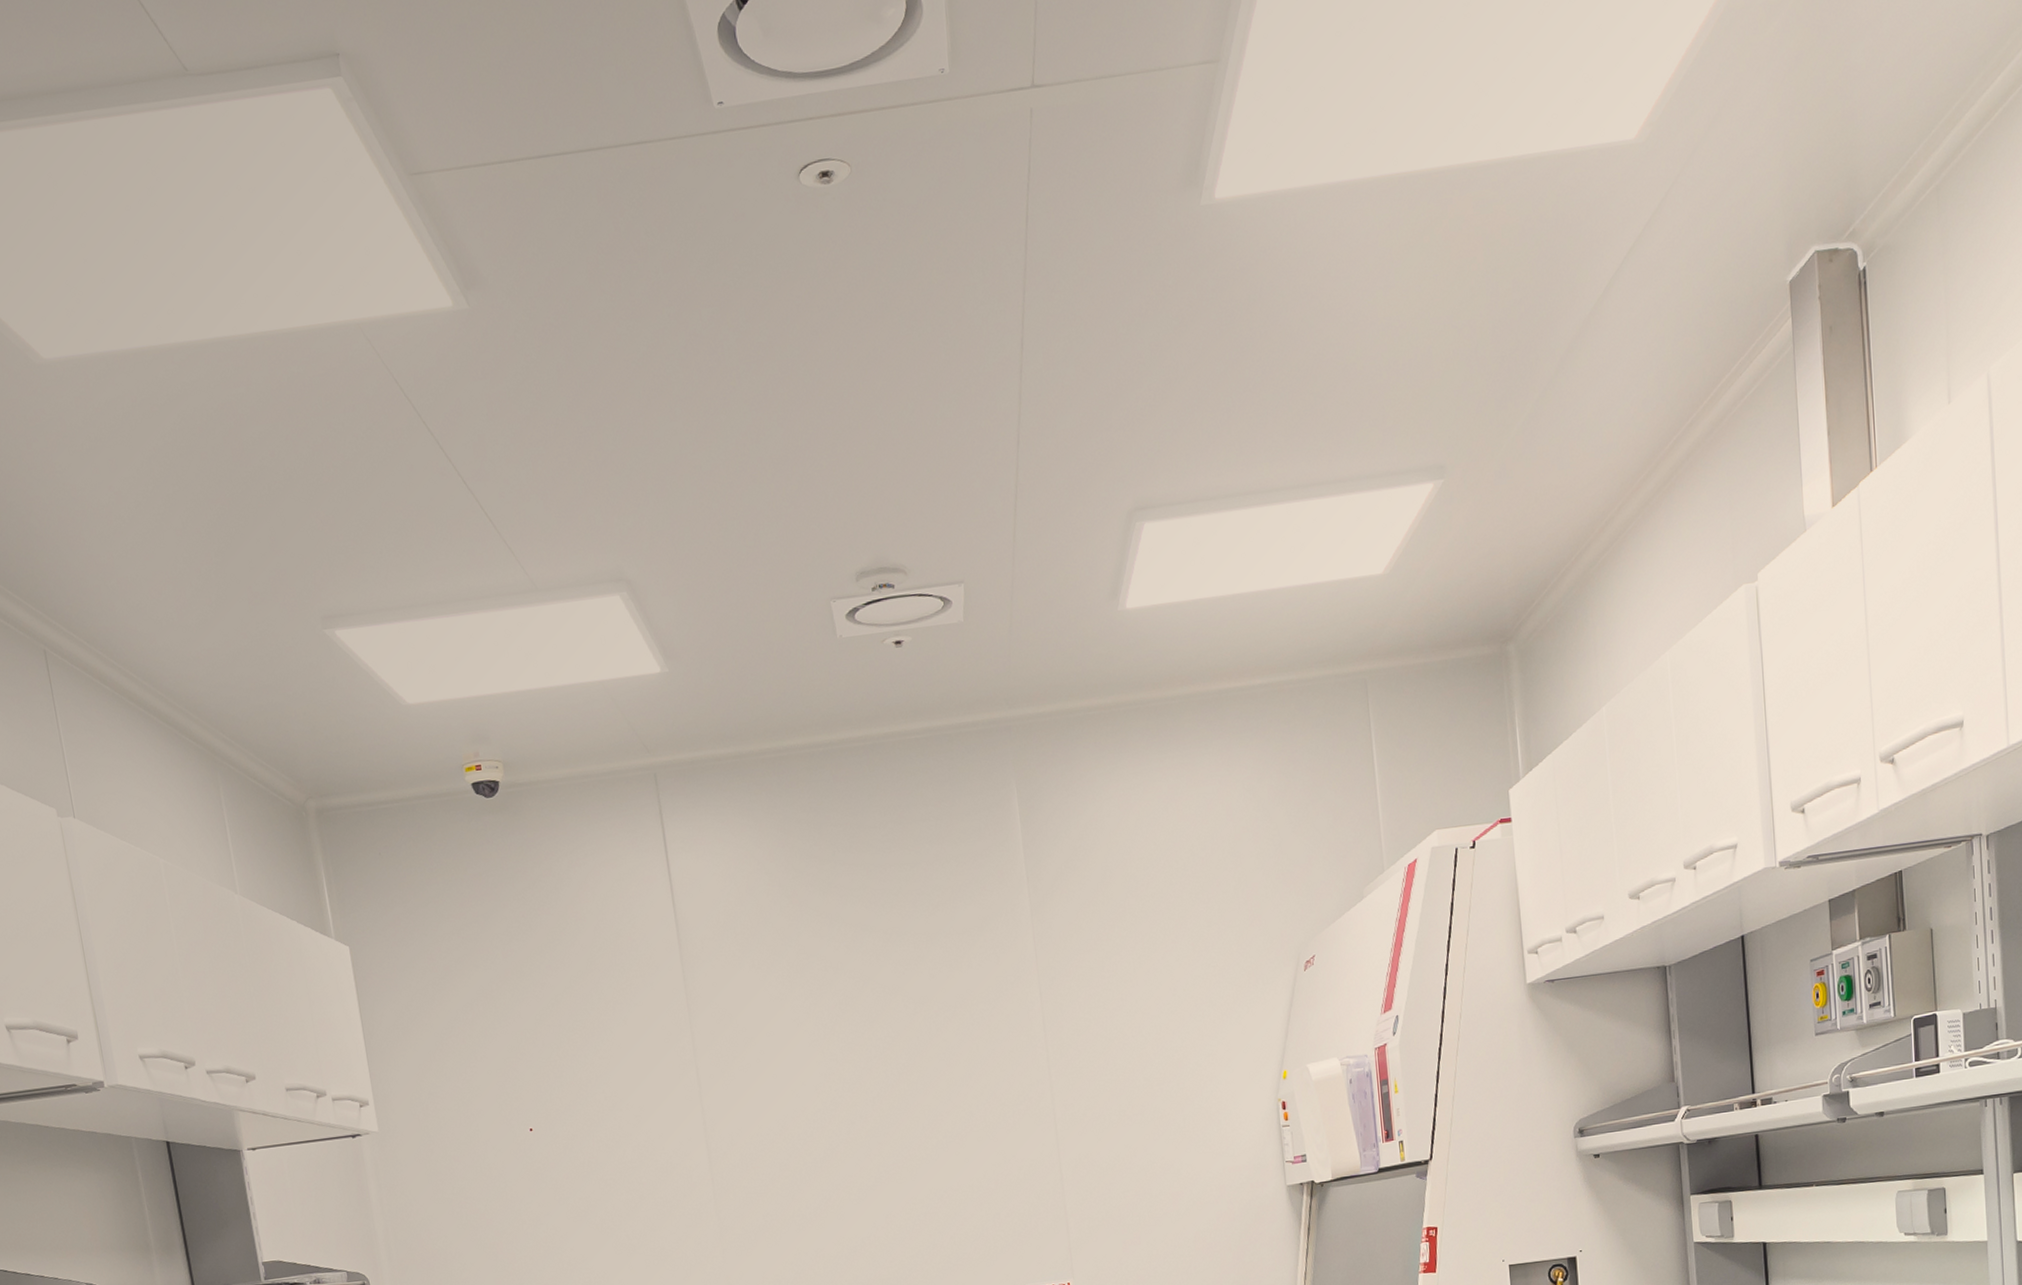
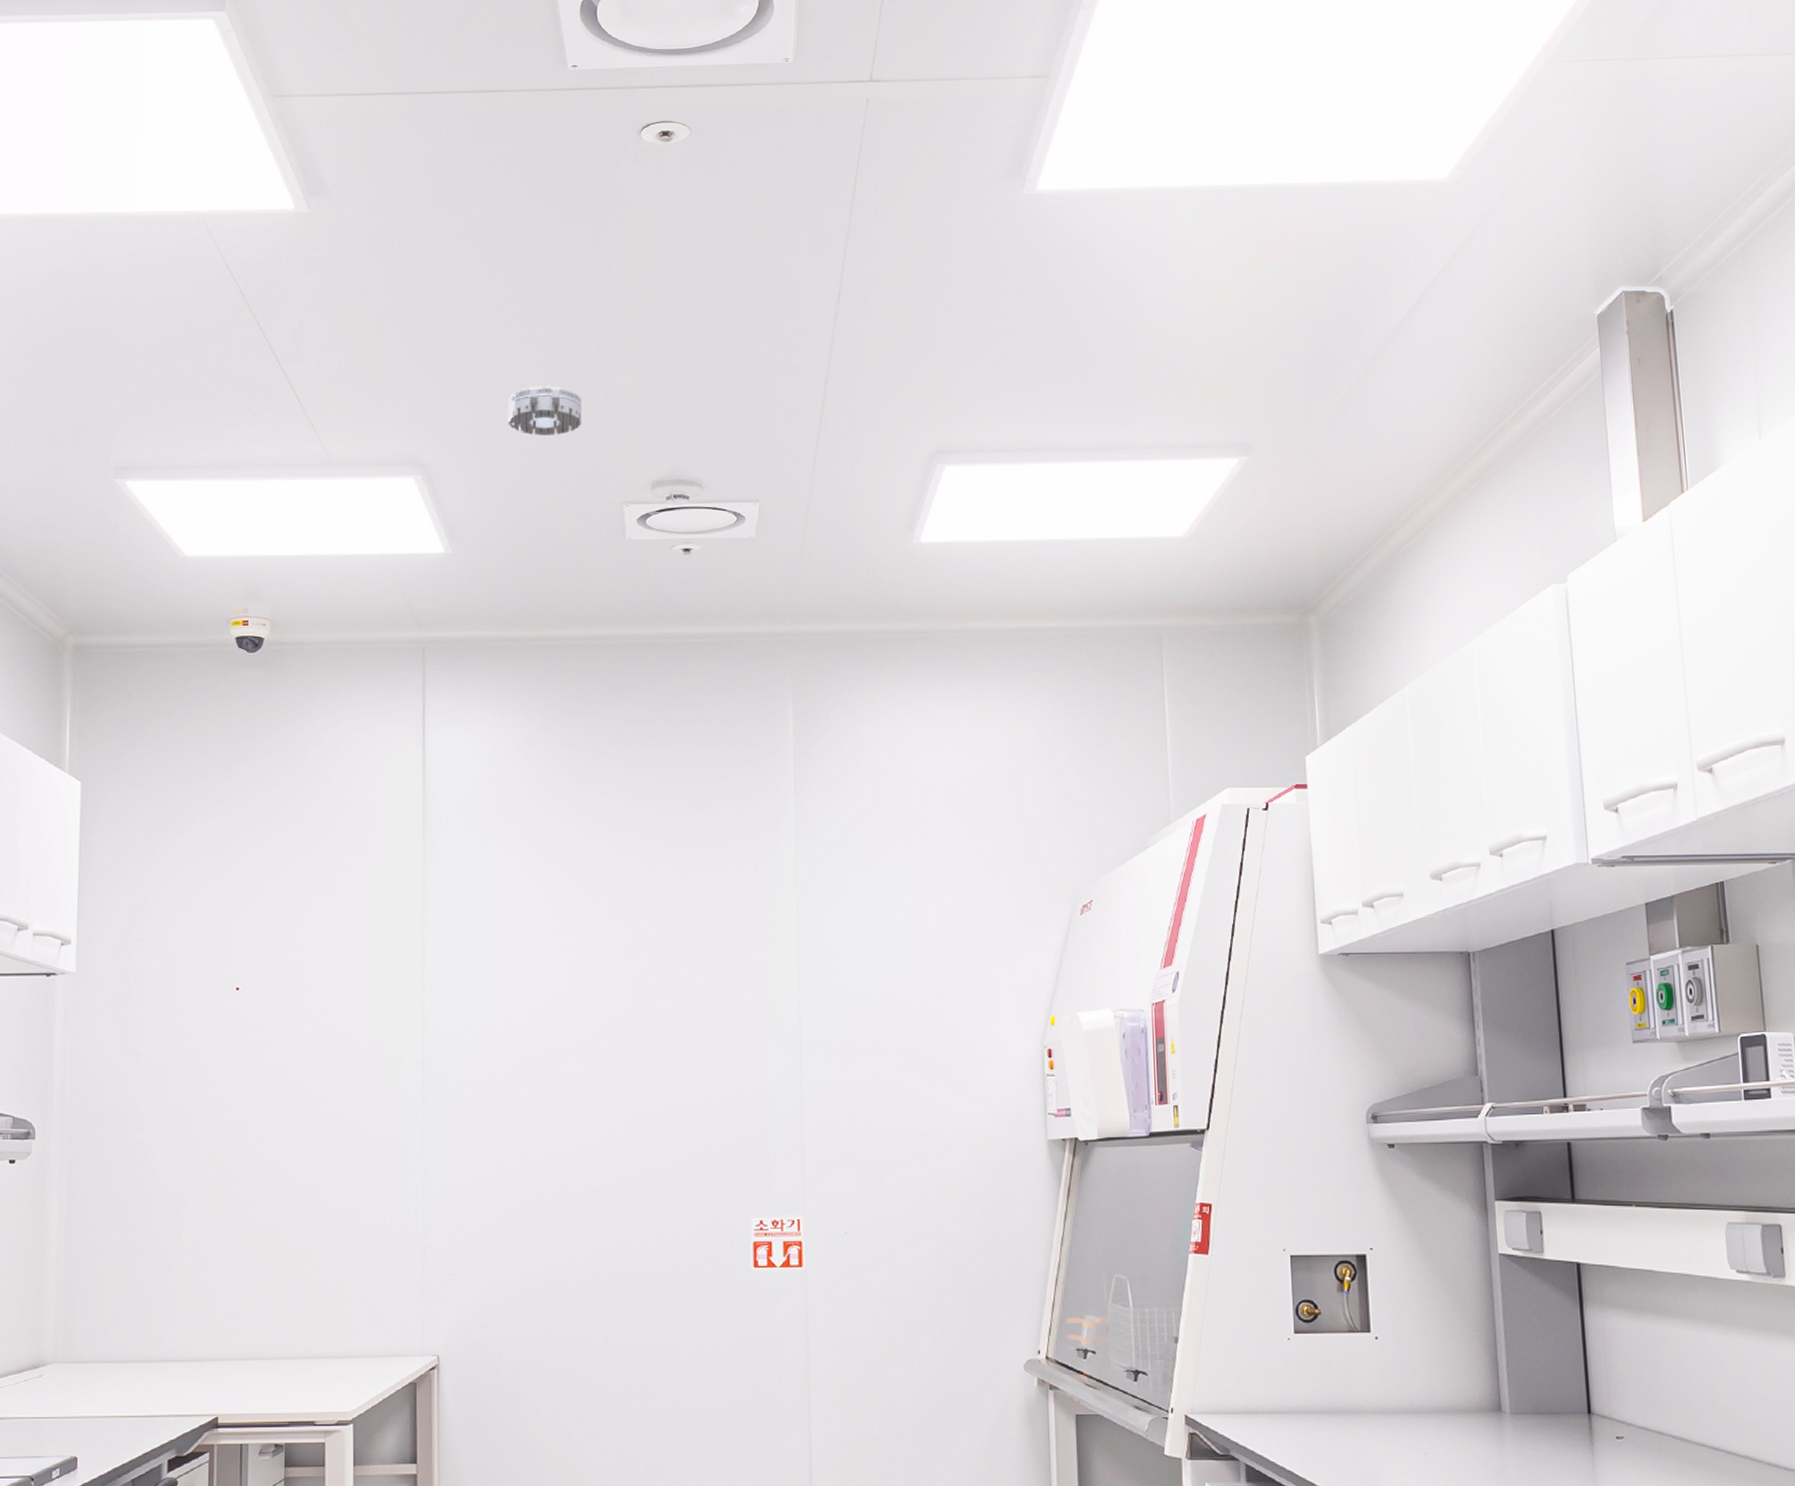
smoke detector: none [701,478,779,536] -> present [508,385,581,436]

